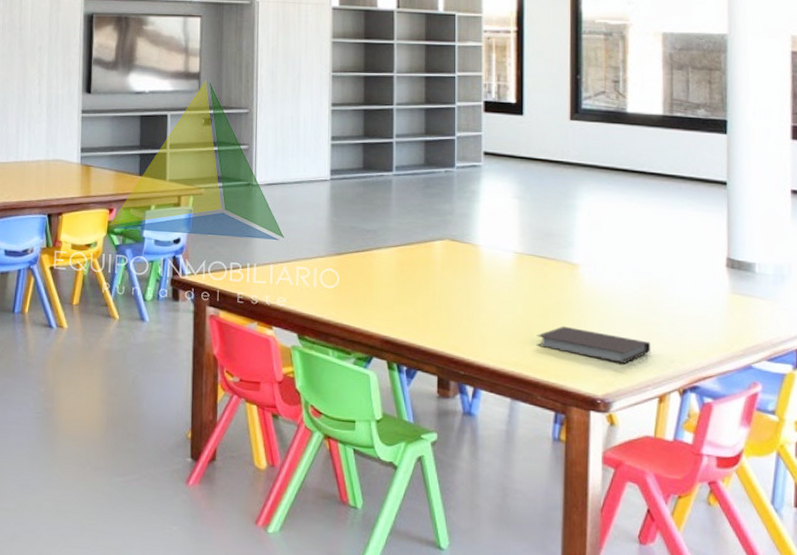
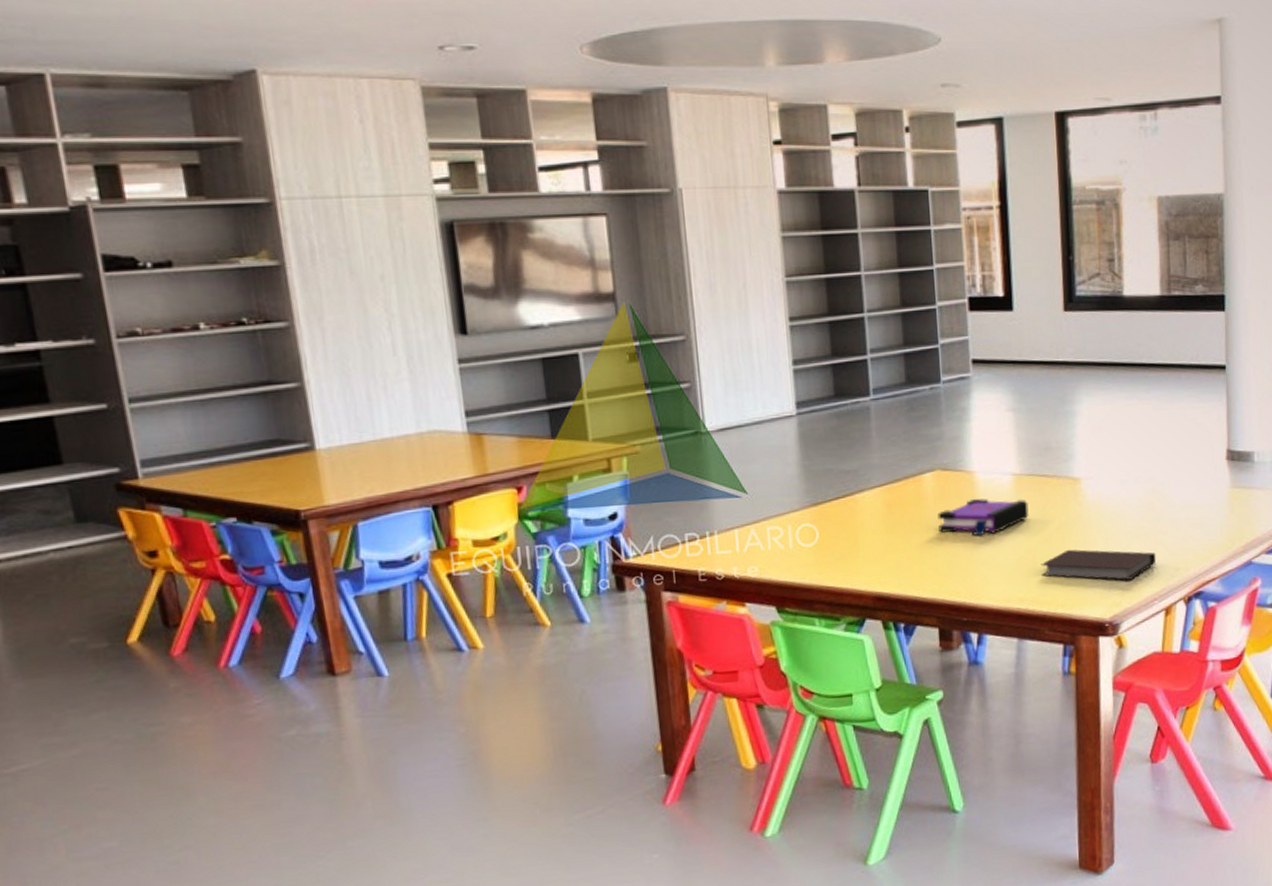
board game: none [444,269,528,302] -> present [938,498,1029,536]

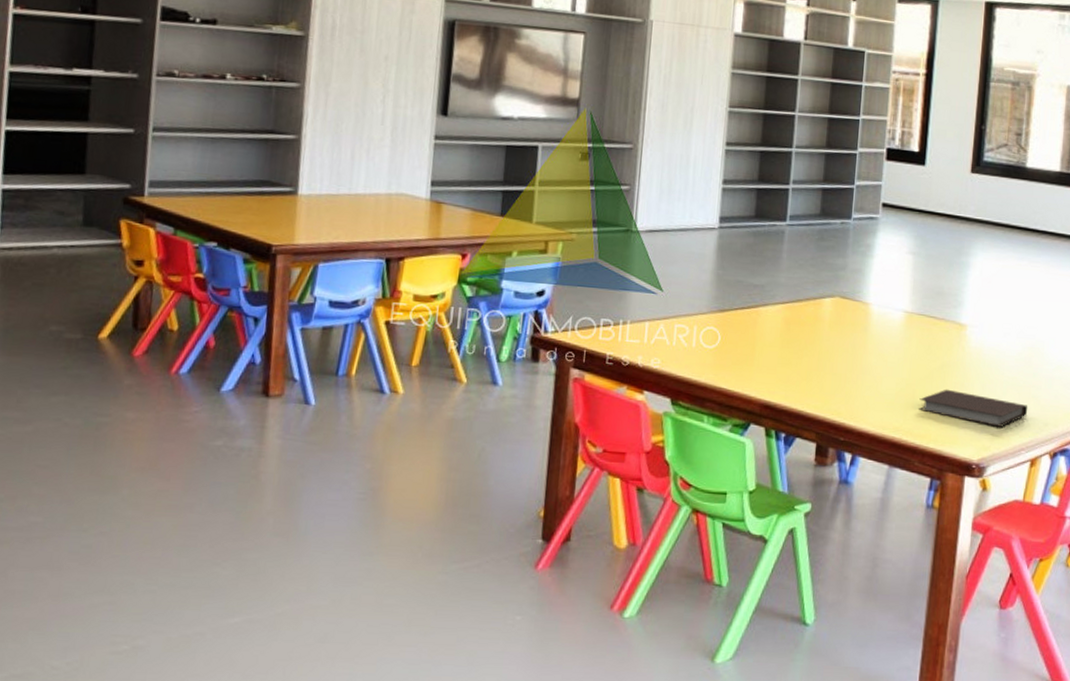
board game: present [938,498,1029,536] -> none [830,329,915,364]

